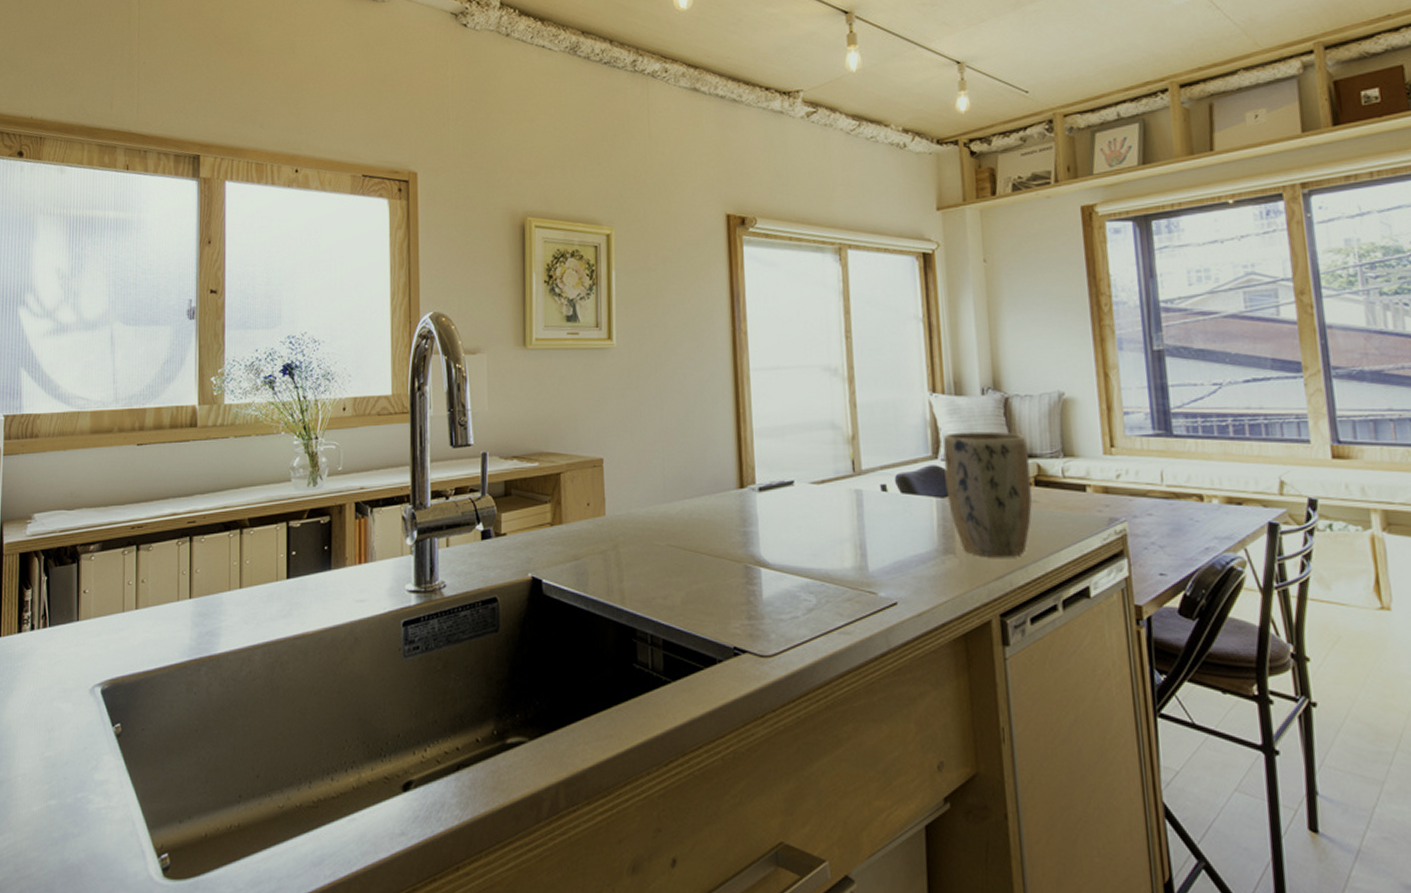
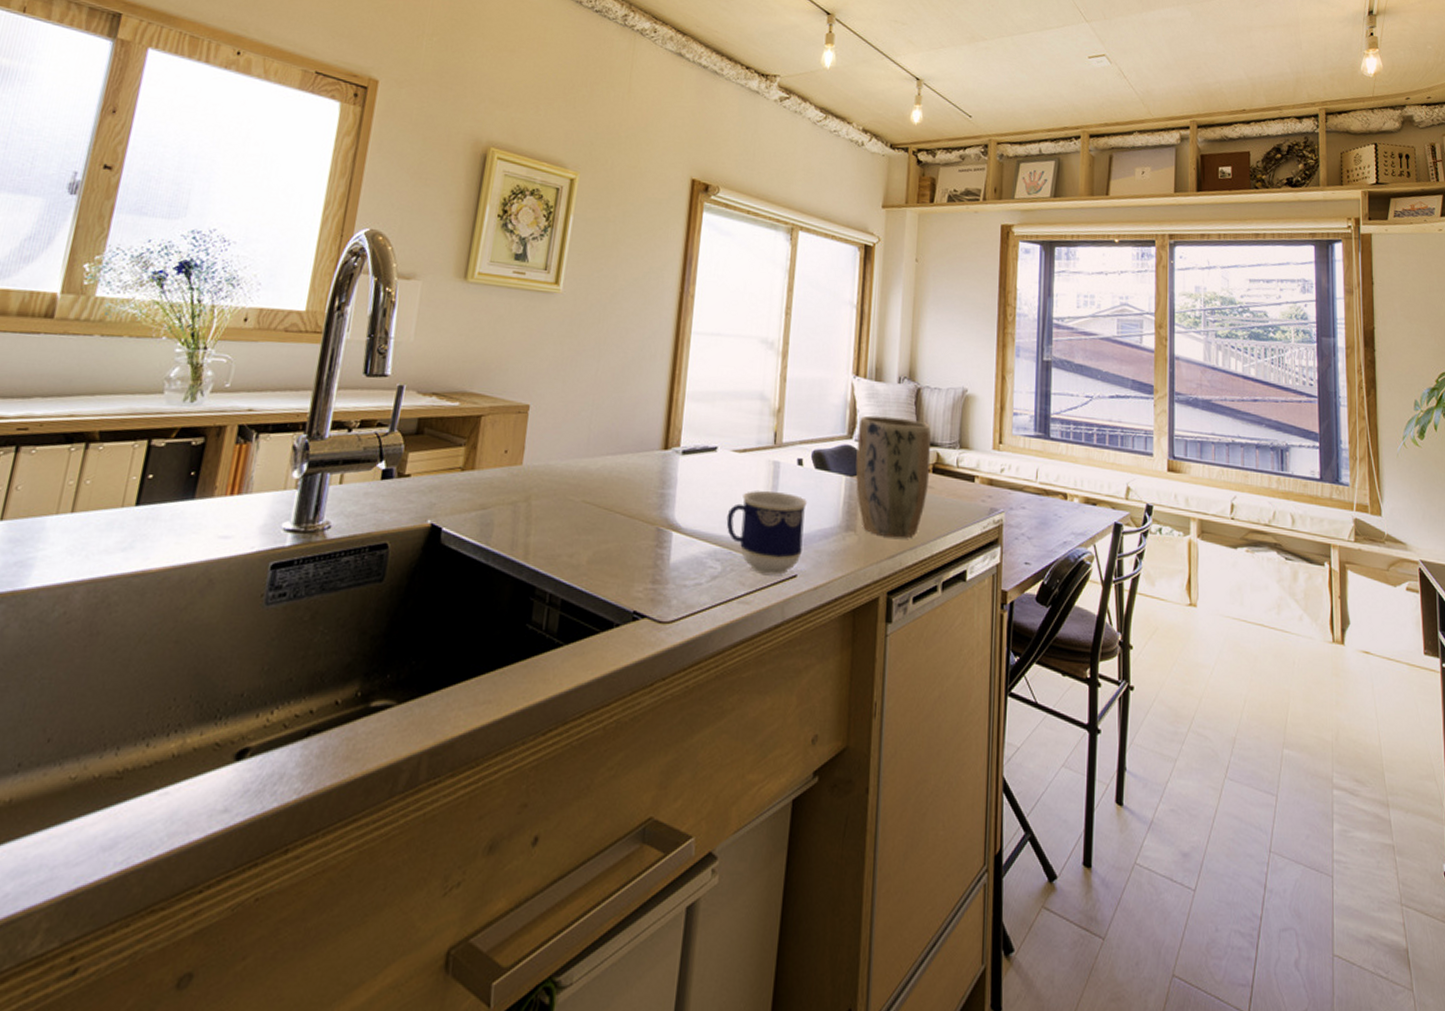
cup: none [814,521,899,603] -> present [726,491,807,575]

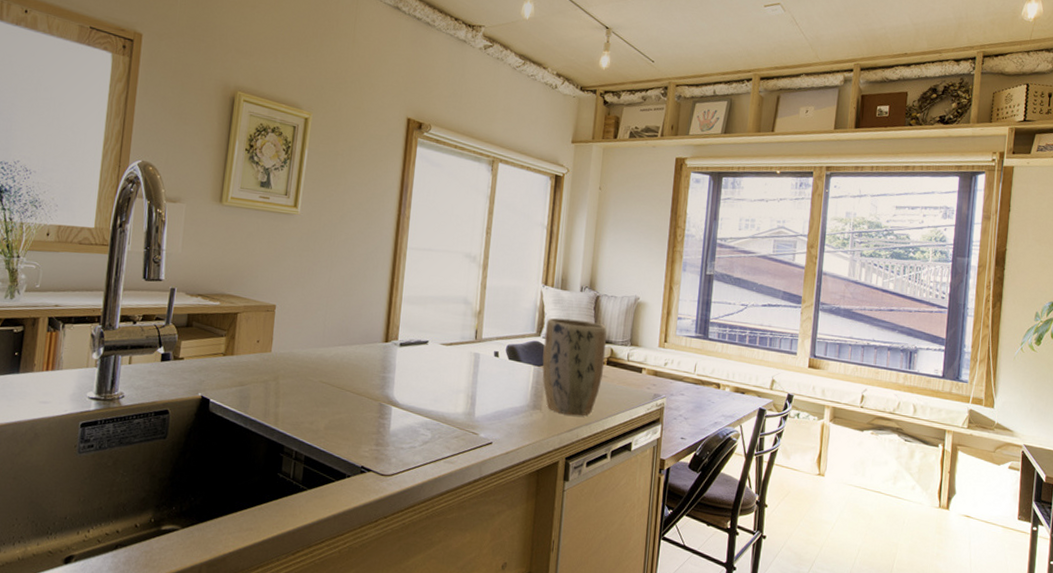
cup: present [726,491,807,575] -> none [435,376,501,442]

